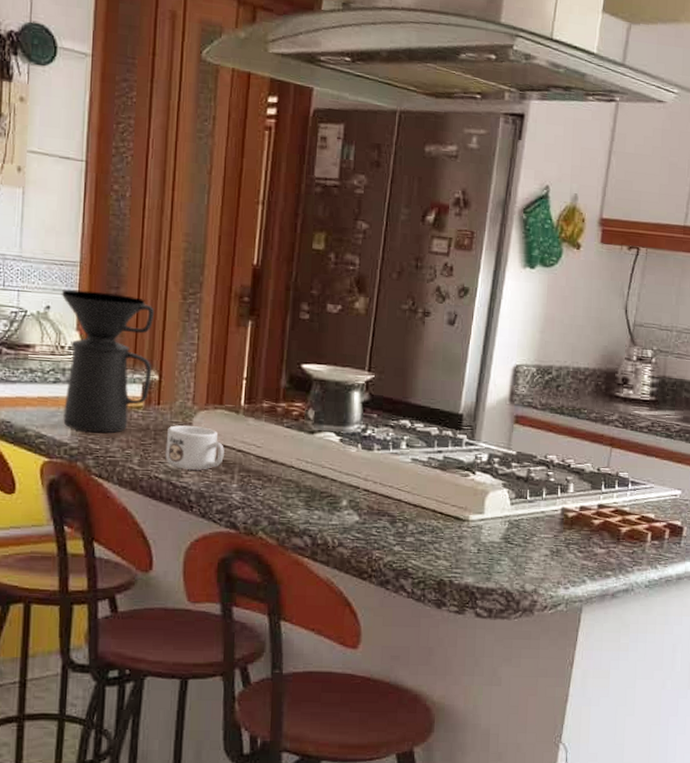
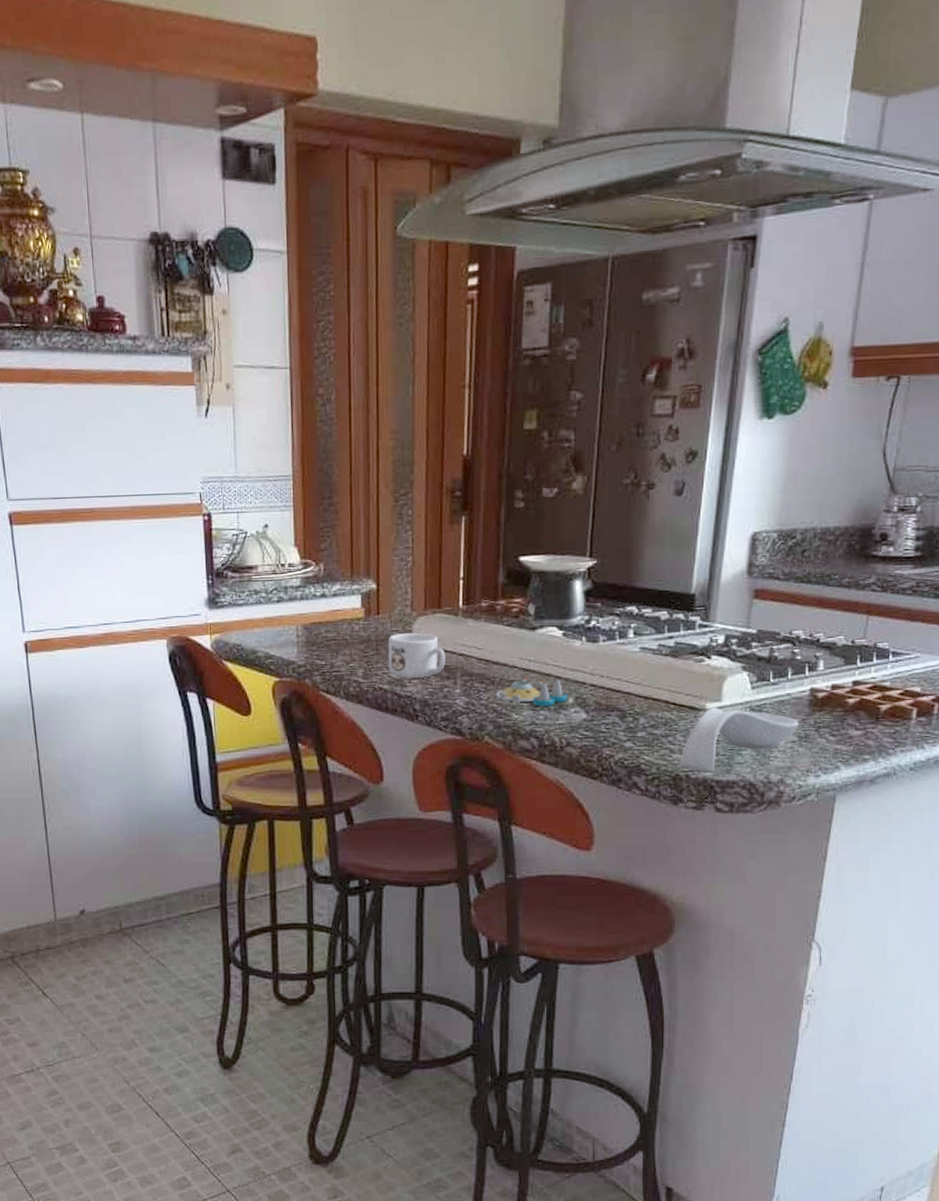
coffee maker: present [61,289,155,434] -> none [277,504,369,648]
salt and pepper shaker set: none [271,477,342,507] -> present [495,676,568,707]
spoon rest: none [444,519,552,579] -> present [680,707,799,772]

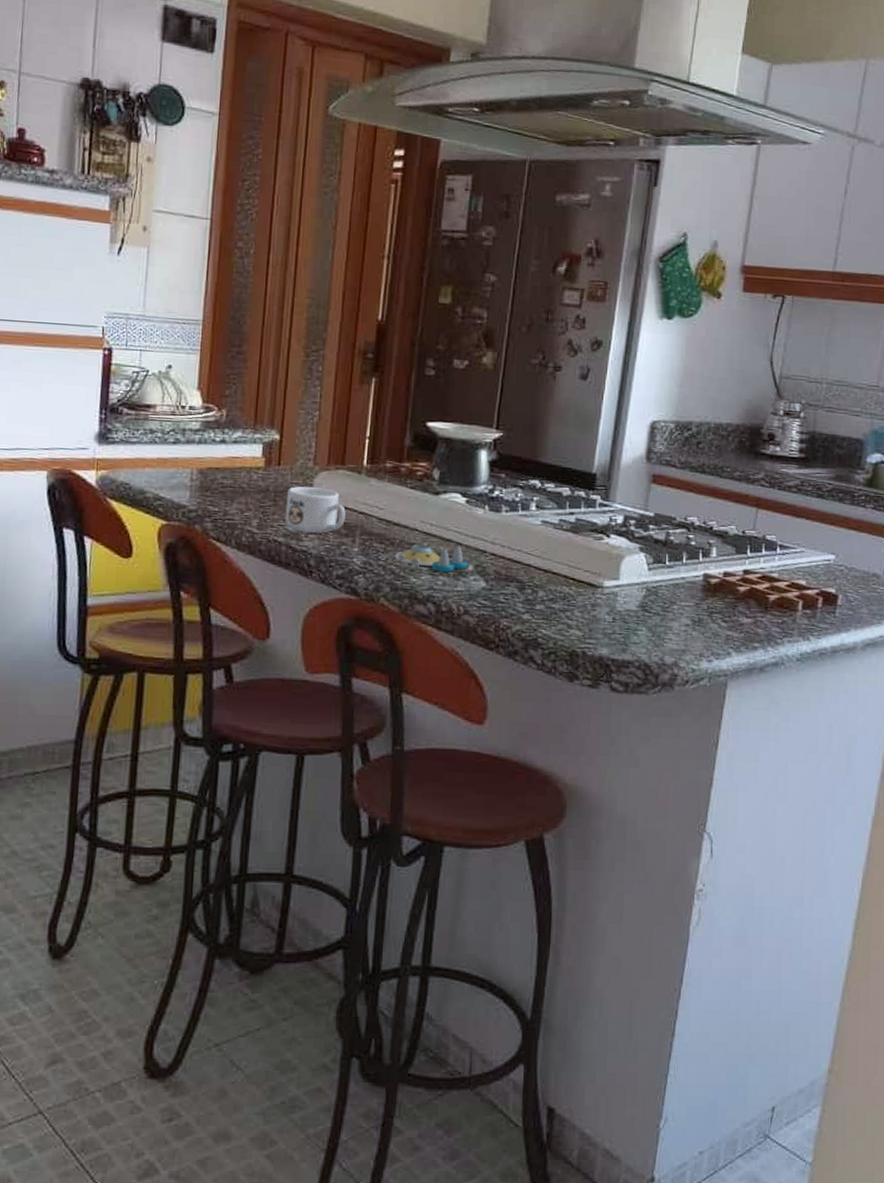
spoon rest: present [680,707,799,772] -> none [577,585,693,651]

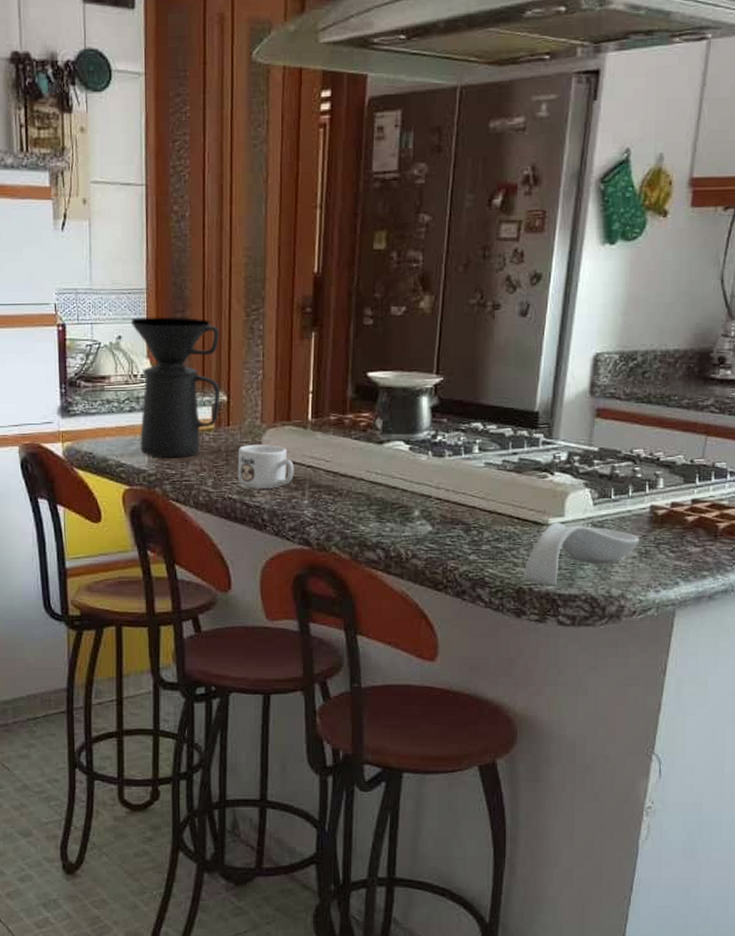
coffee maker: none [182,348,277,496] -> present [130,317,220,458]
salt and pepper shaker set: present [394,540,468,572] -> none [342,489,414,519]
spoon rest: none [577,585,693,651] -> present [523,522,640,586]

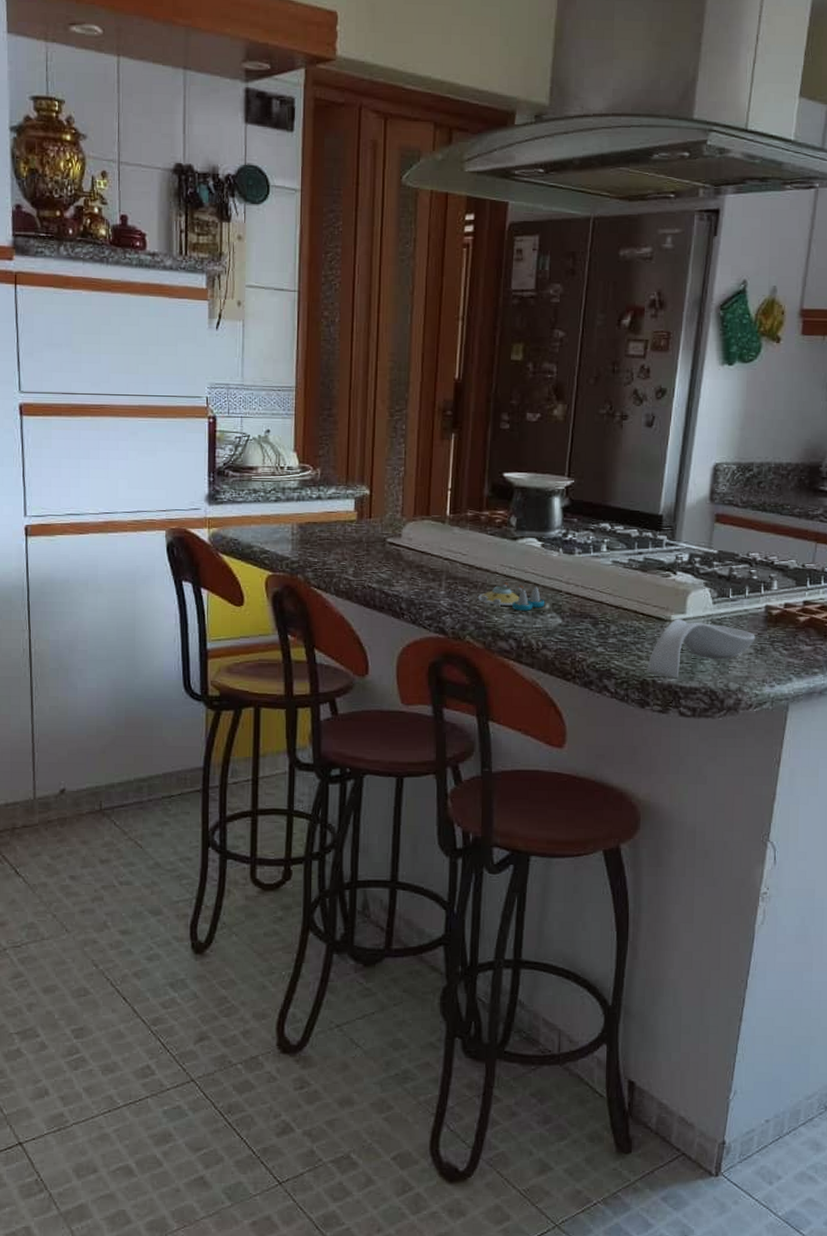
coffee maker: present [130,317,220,458] -> none [279,413,365,547]
mug: present [237,445,294,489] -> none [377,537,432,579]
salt and pepper shaker set: none [342,489,414,519] -> present [477,582,545,611]

